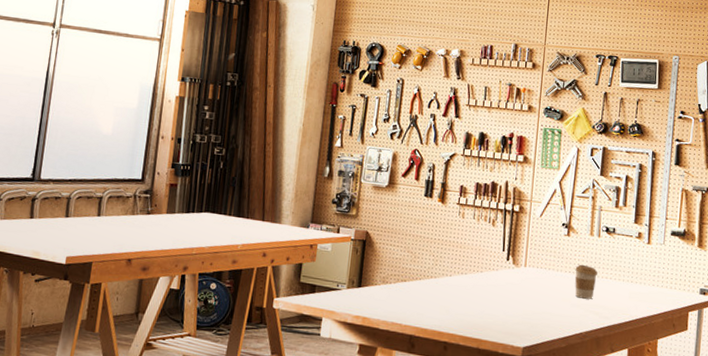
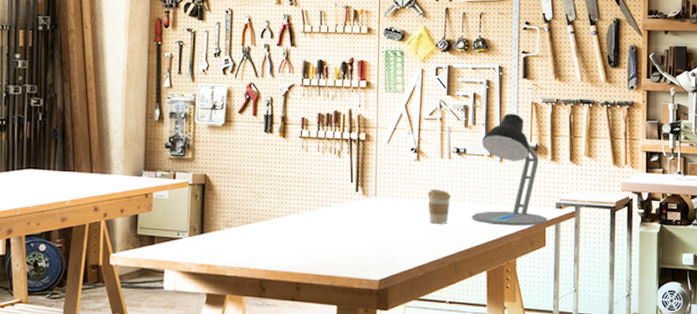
desk lamp: none [616,197,691,309] -> present [471,113,548,226]

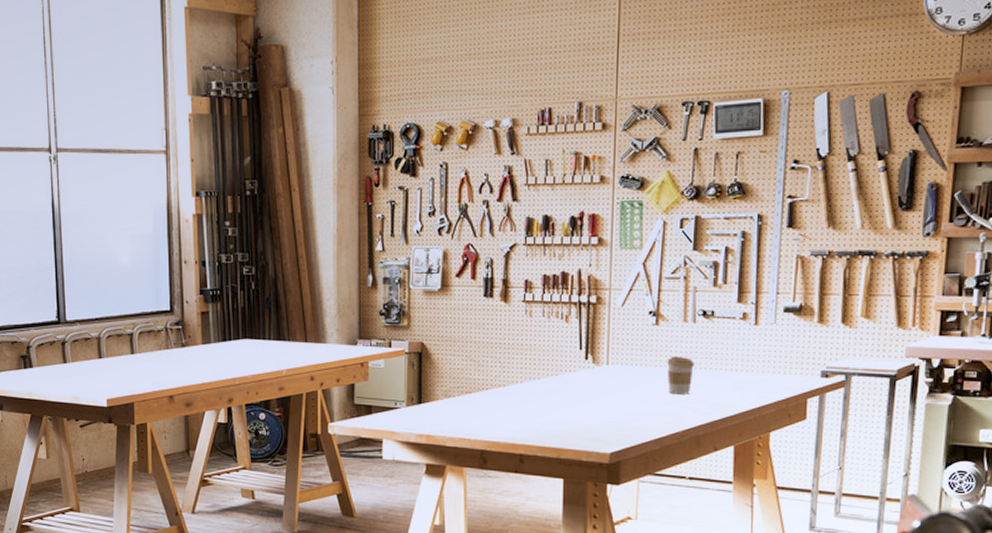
desk lamp: present [471,113,548,226] -> none [717,269,811,397]

